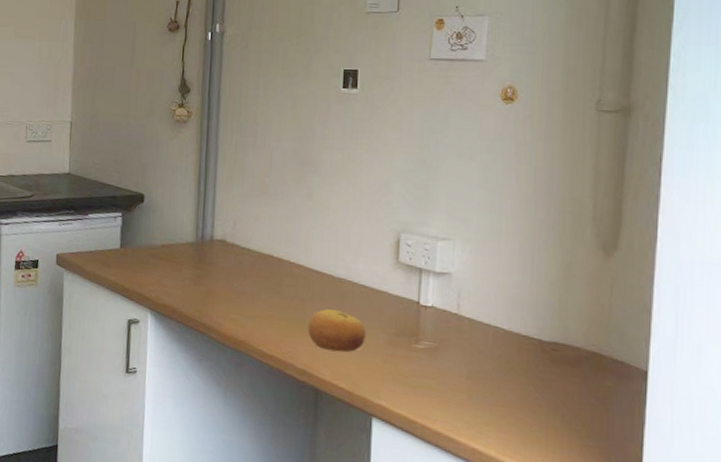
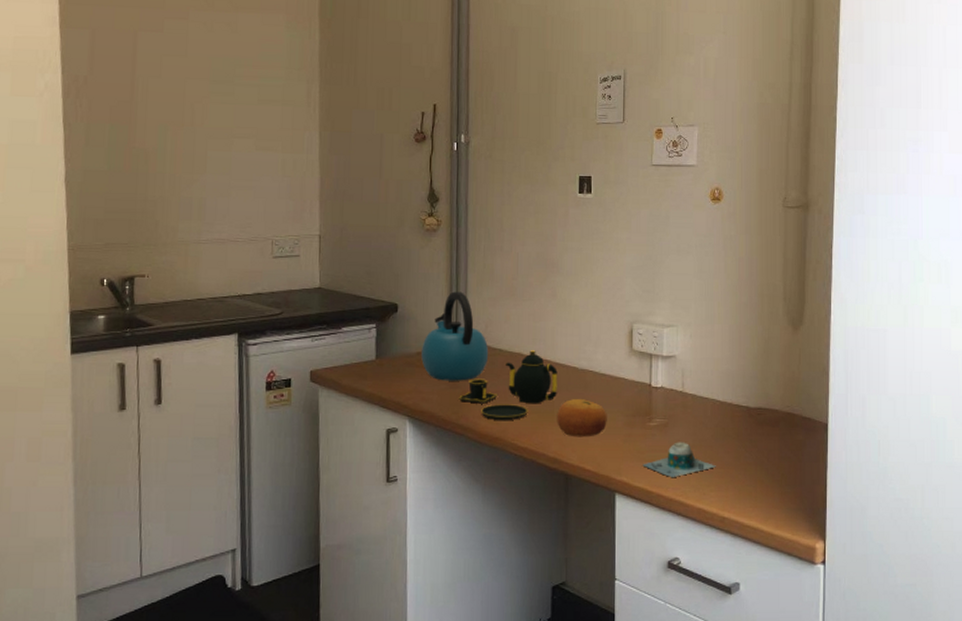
kettle: none [166,185,237,279] -> present [421,291,489,381]
teapot: none [203,253,311,325] -> present [459,350,558,420]
mug: none [405,369,497,409] -> present [642,442,716,477]

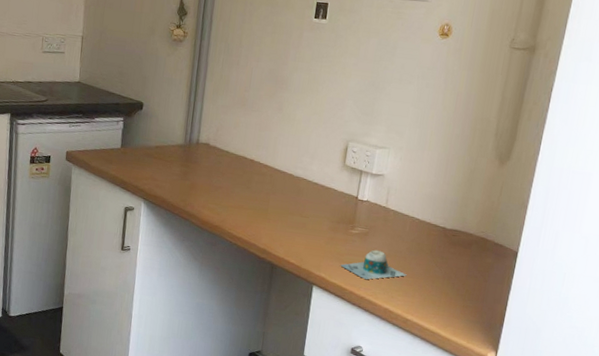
kettle: present [421,291,489,381] -> none [159,96,218,175]
teapot: present [459,350,558,420] -> none [187,155,276,213]
fruit: present [557,399,607,437] -> none [269,201,315,236]

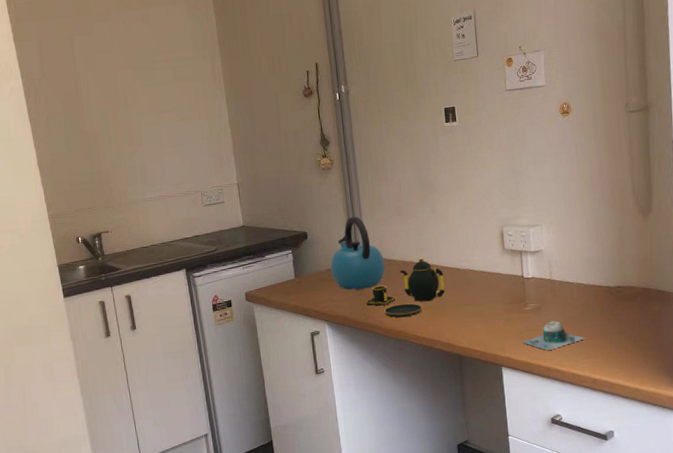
kettle: none [159,96,218,175] -> present [330,216,386,290]
teapot: none [187,155,276,213] -> present [365,258,445,318]

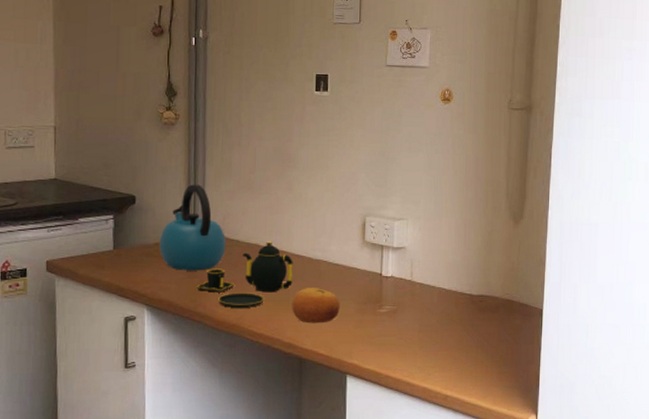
fruit: none [446,293,489,325] -> present [292,288,340,324]
mug: present [522,320,585,350] -> none [372,327,441,359]

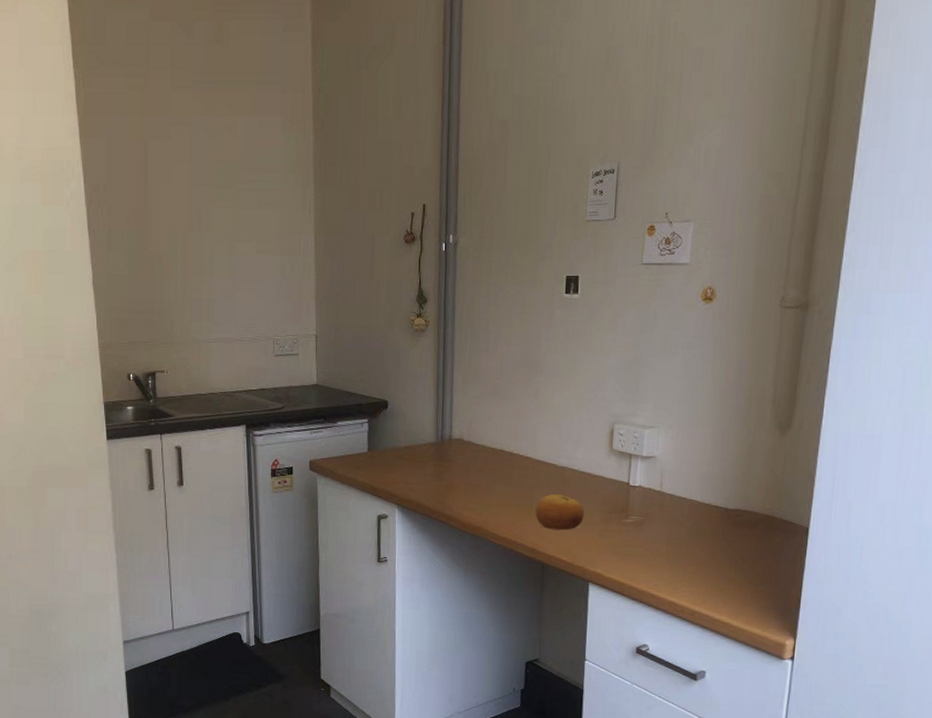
kettle: present [159,184,227,271] -> none [409,390,473,474]
teapot: present [196,241,293,308] -> none [444,447,538,512]

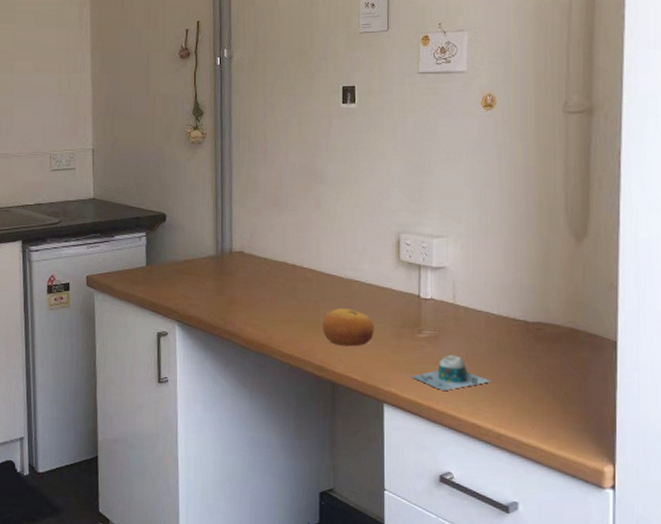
mug: none [616,538,690,571] -> present [412,354,491,390]

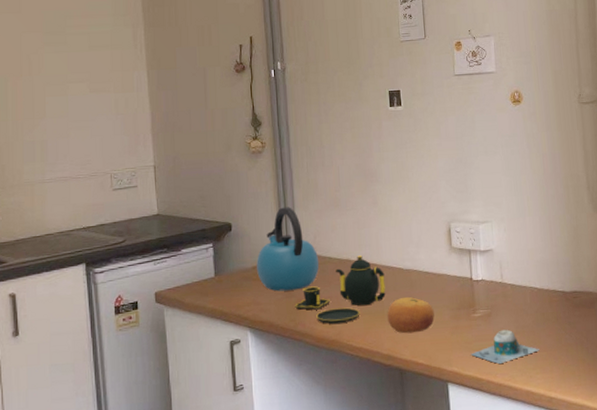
kettle: none [189,202,254,288] -> present [256,207,320,292]
teapot: none [225,259,323,328] -> present [295,255,386,324]

